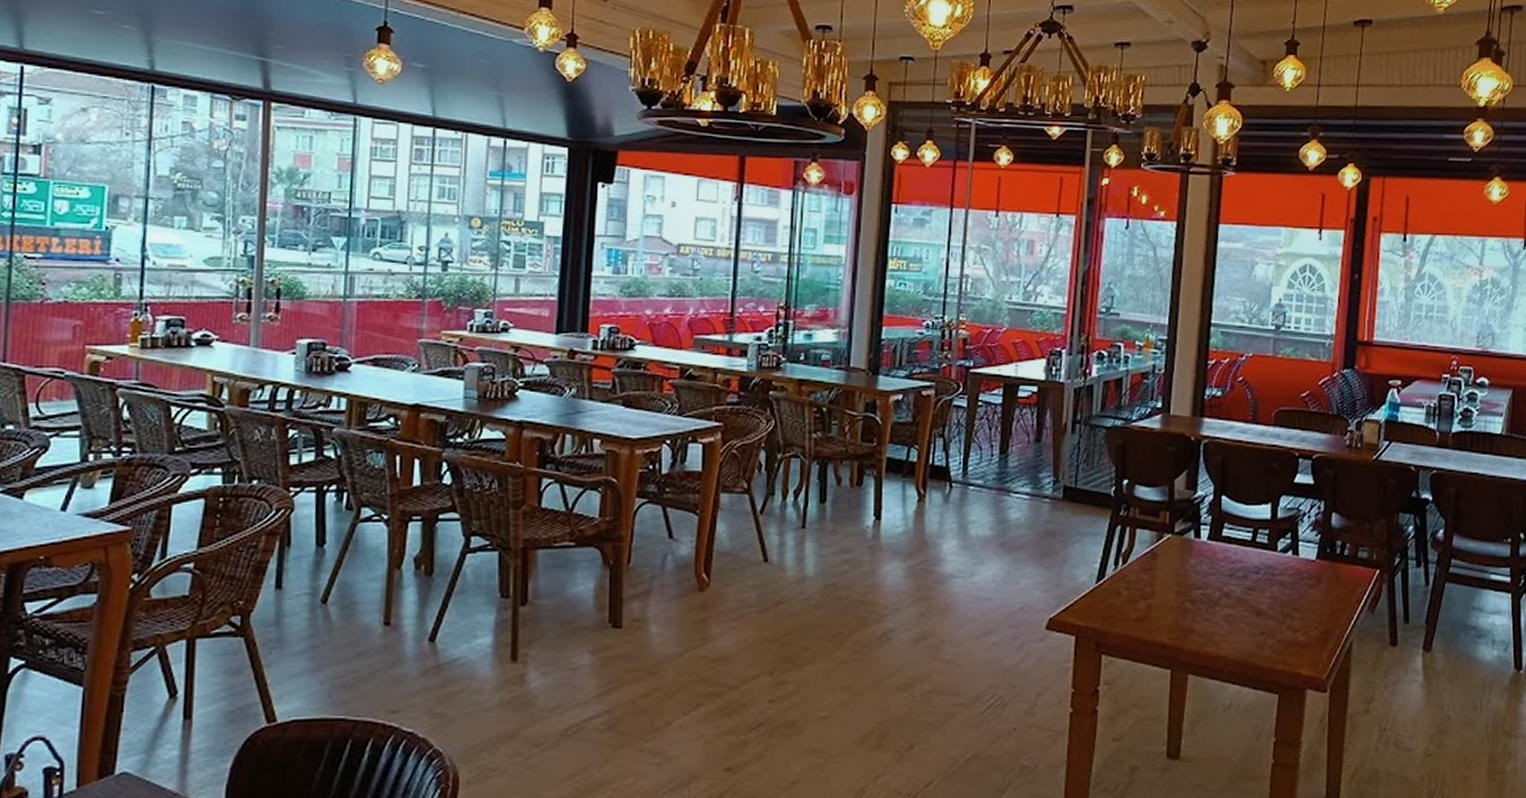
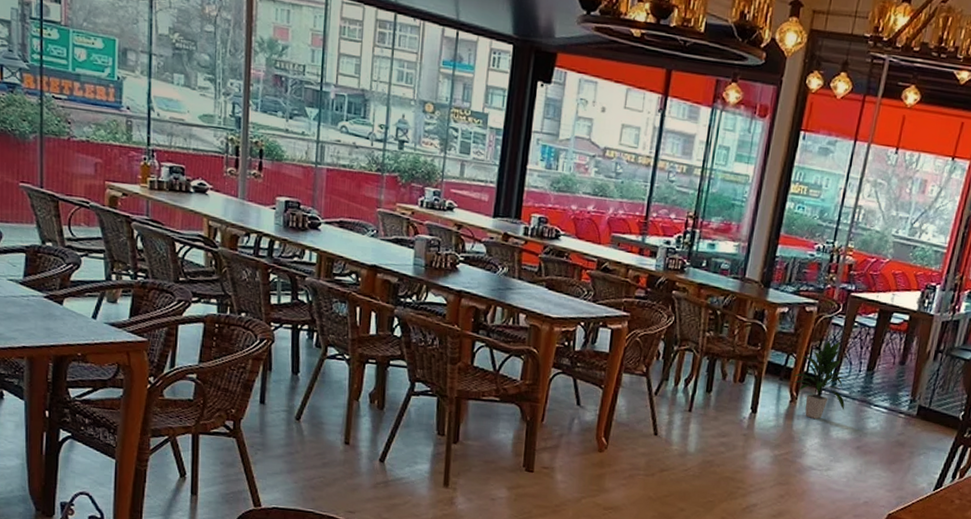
indoor plant: none [918,424,981,518] -> present [792,340,847,420]

